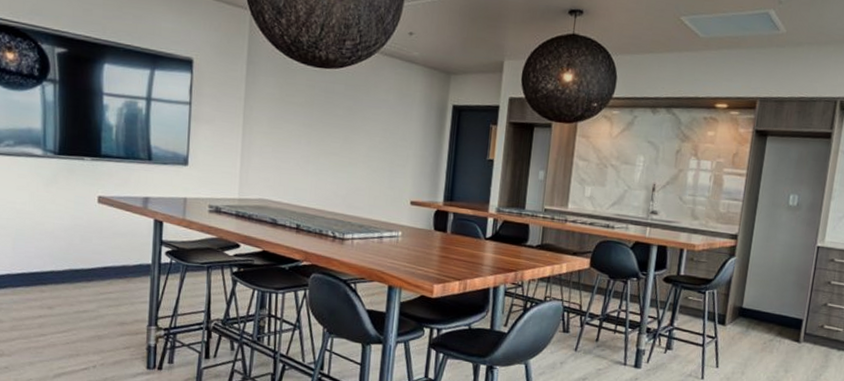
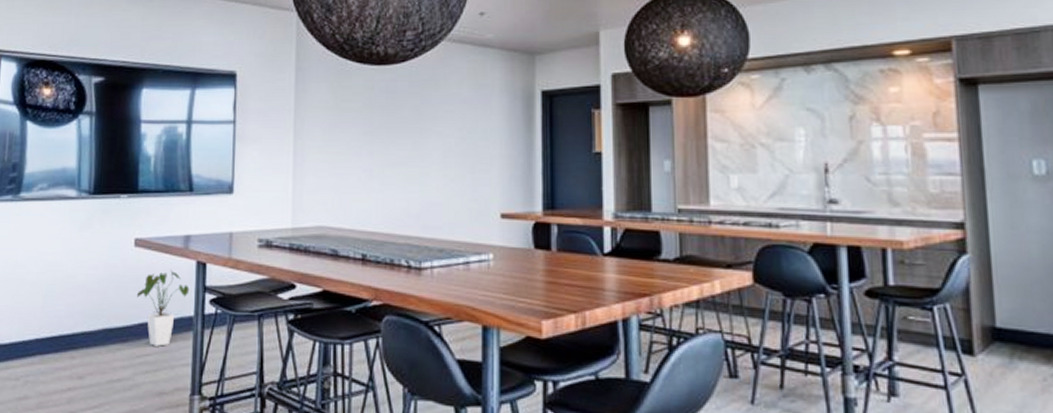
house plant: none [101,225,148,287] -> present [137,270,190,347]

